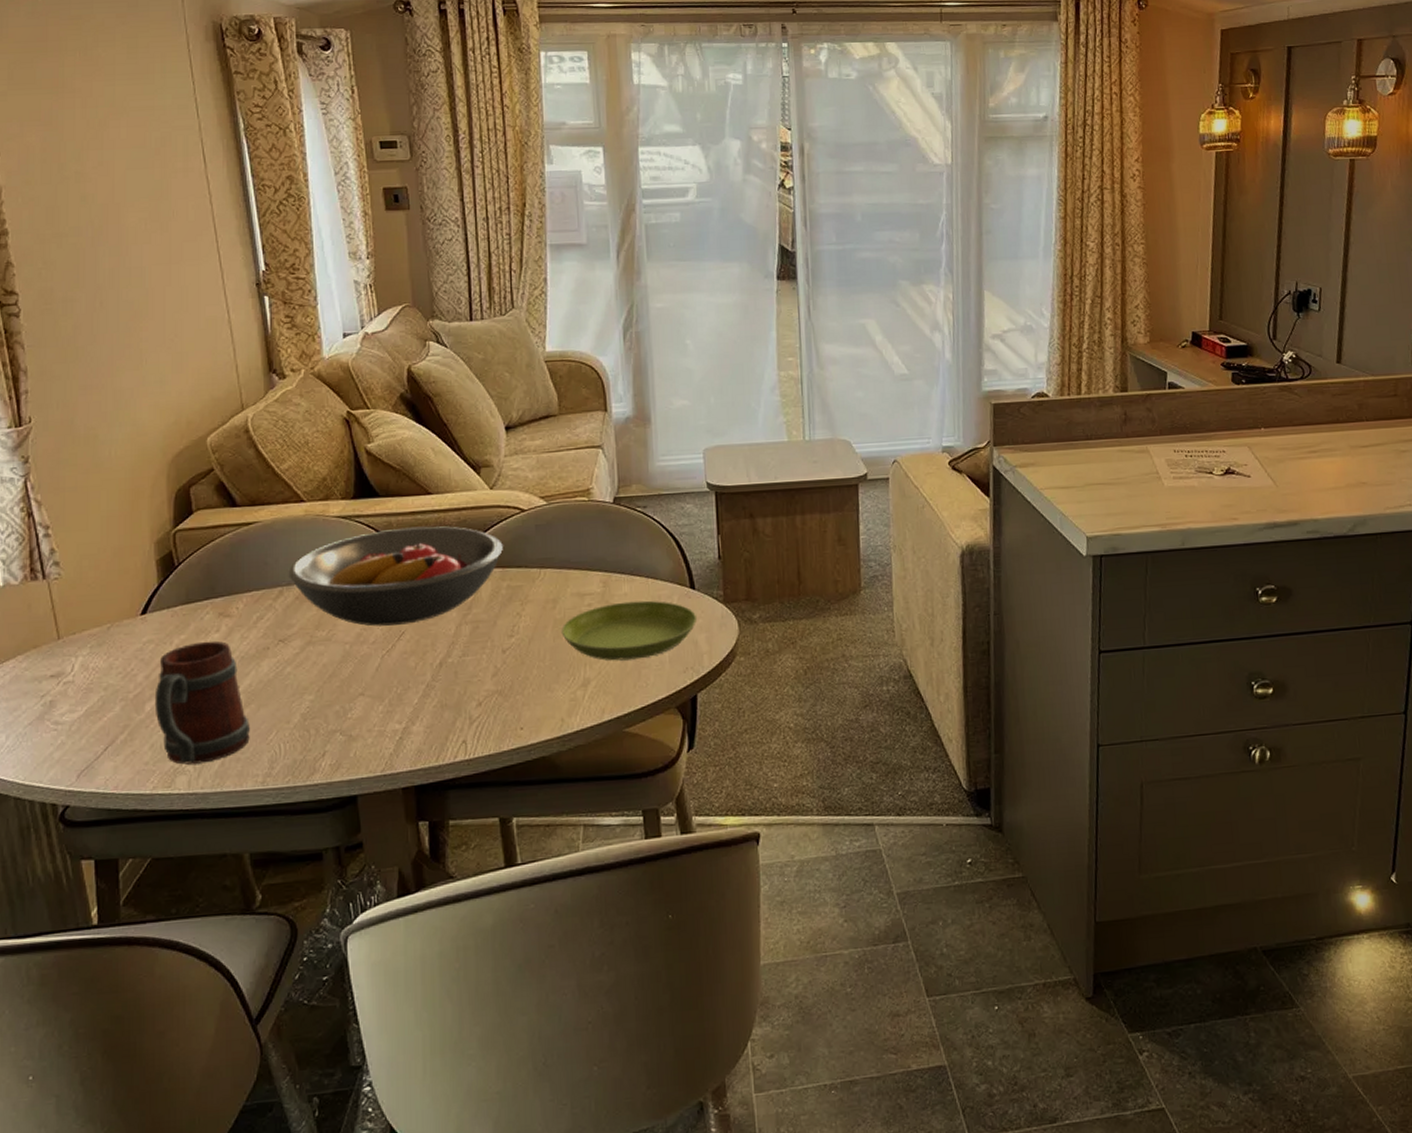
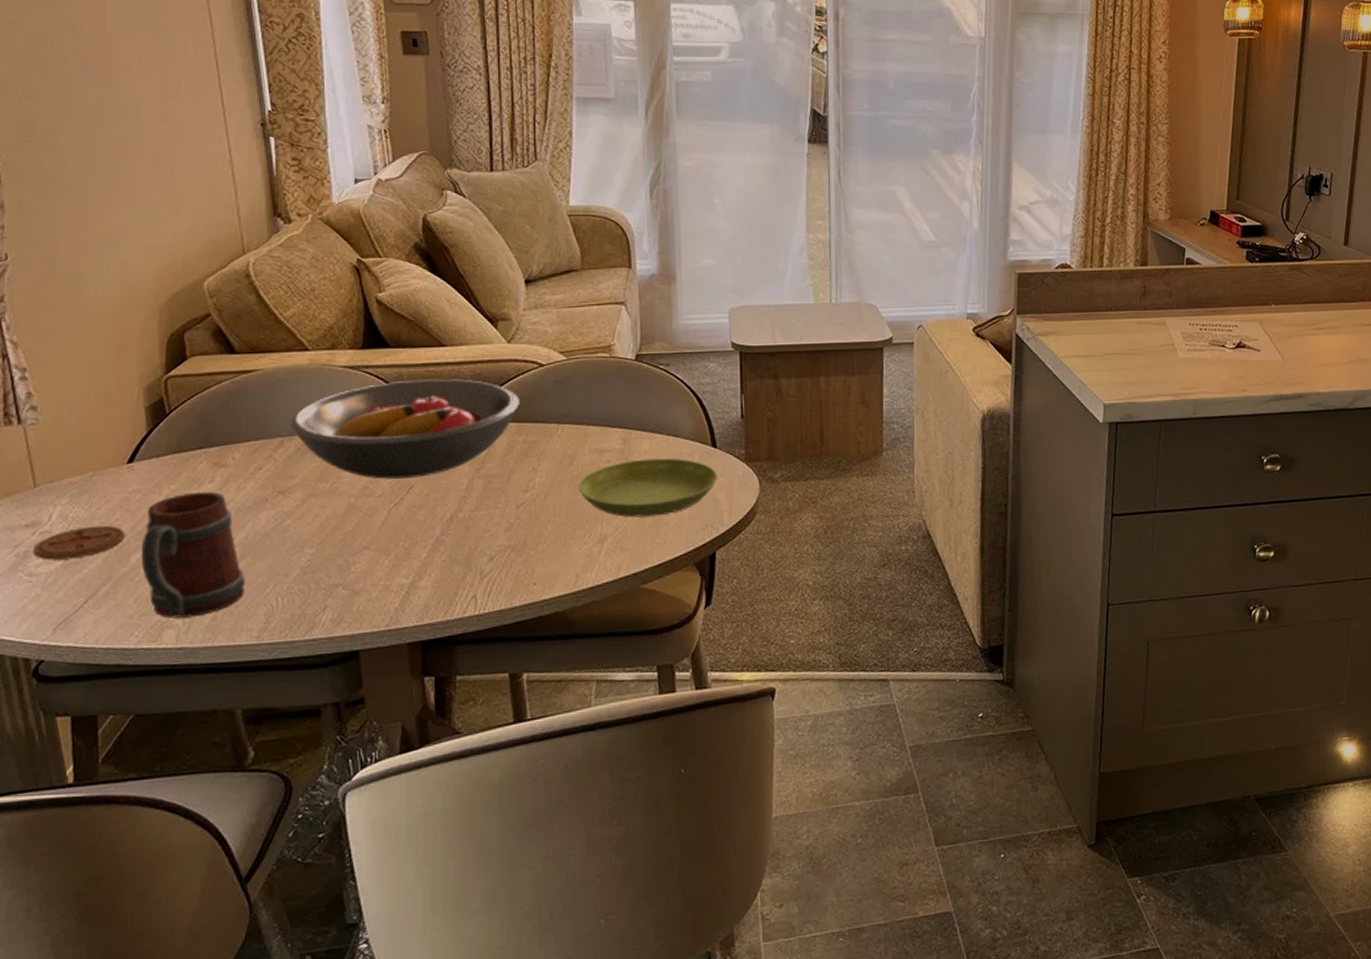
coaster: none [57,675,140,709] -> present [32,525,125,560]

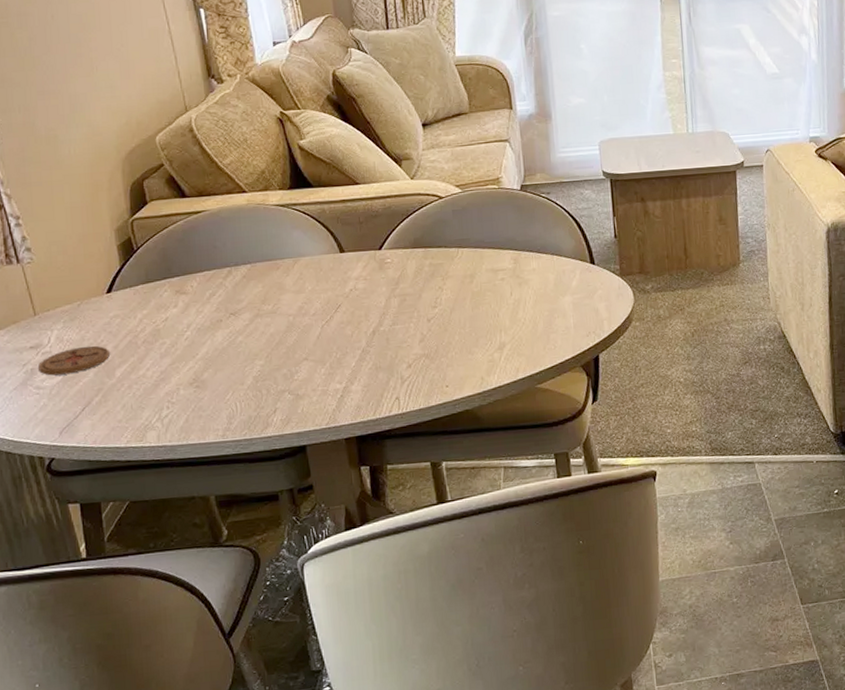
mug: present [141,491,245,619] -> none [123,315,209,422]
fruit bowl: present [290,378,519,479] -> none [235,212,425,301]
saucer: present [578,458,717,518] -> none [478,274,597,327]

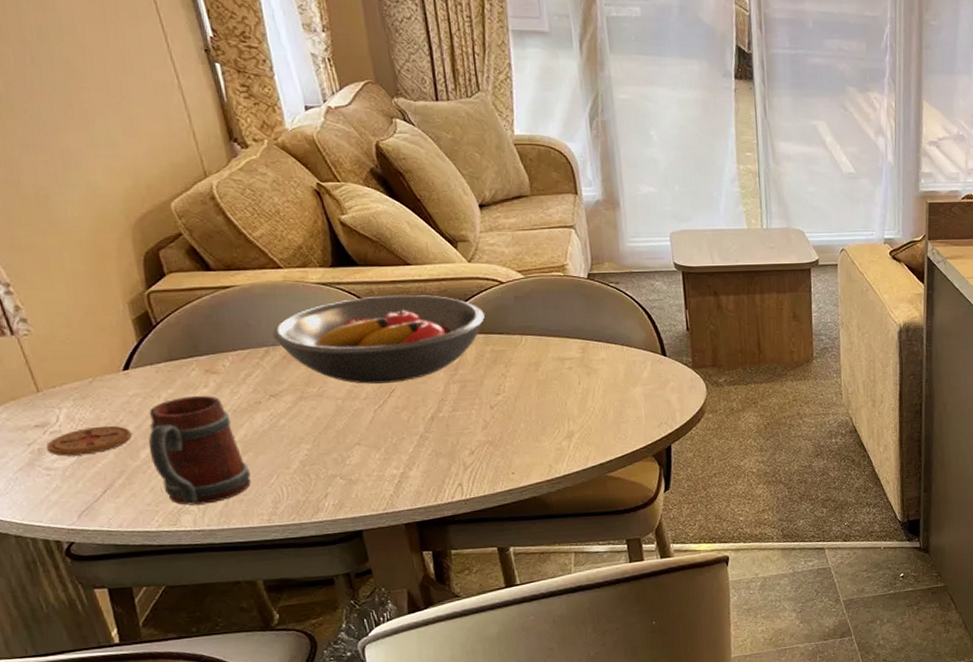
mug: none [123,315,209,422] -> present [148,395,251,505]
fruit bowl: none [235,212,425,301] -> present [272,294,485,384]

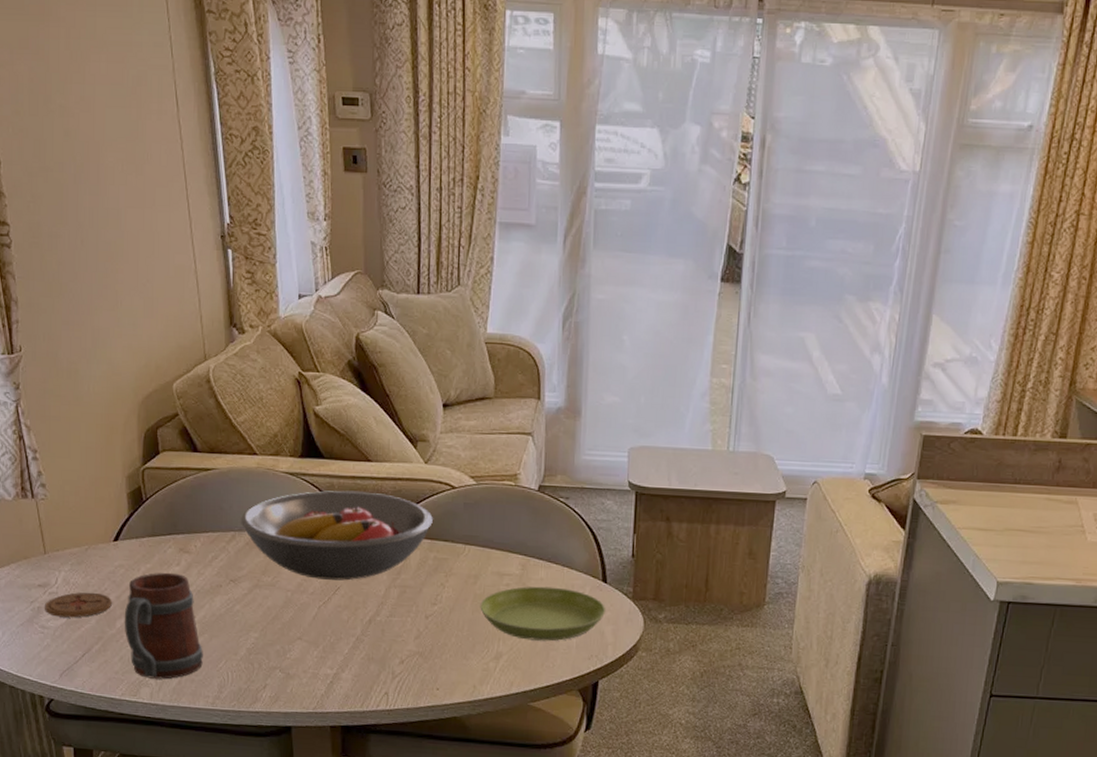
saucer: none [545,365,669,417] -> present [480,586,605,641]

